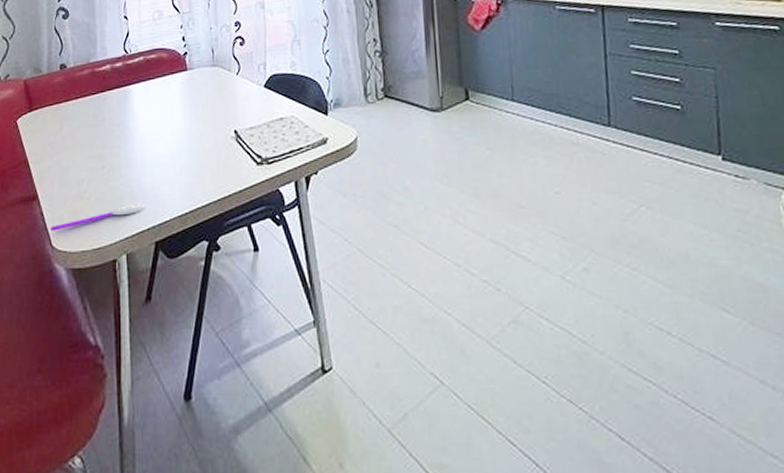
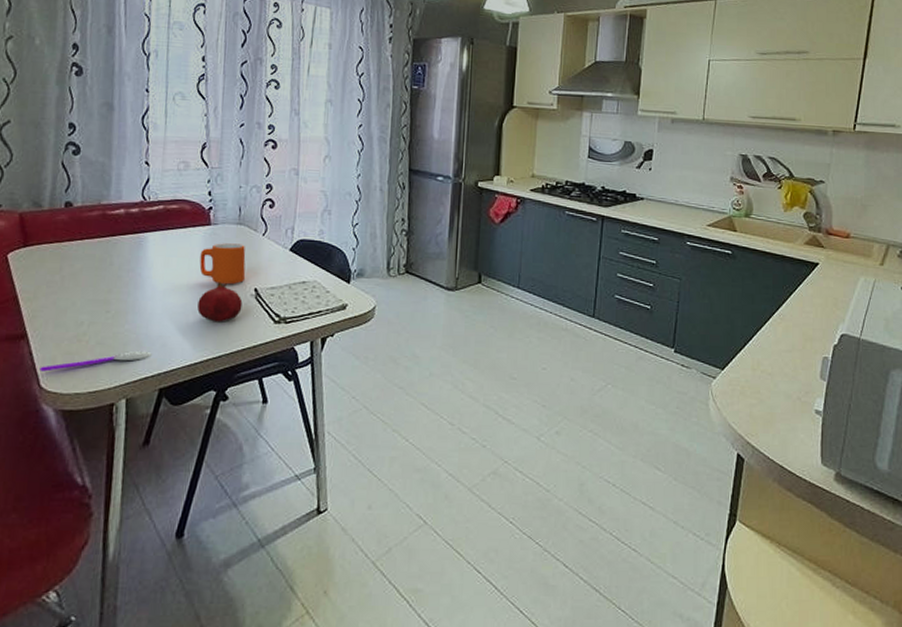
mug: none [180,86,225,130] -> present [199,243,246,285]
fruit: none [183,127,224,169] -> present [197,282,243,322]

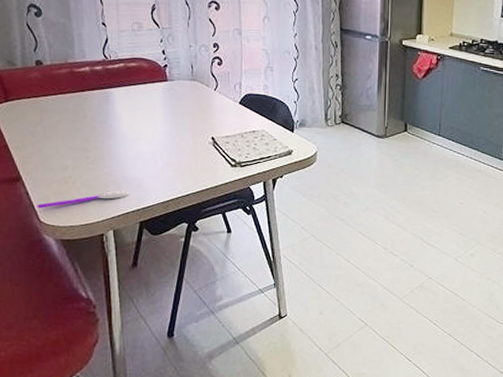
fruit: present [197,282,243,322] -> none [164,131,203,166]
mug: present [199,243,246,285] -> none [161,97,203,134]

